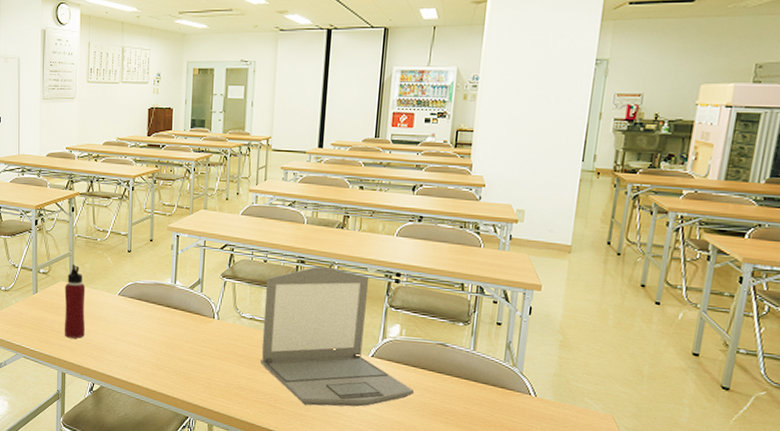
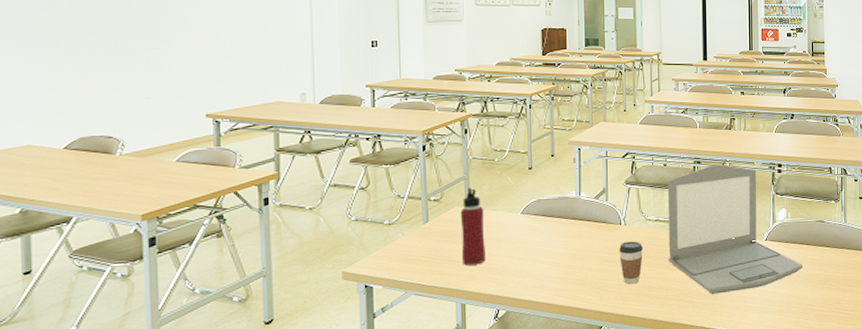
coffee cup: none [210,336,235,381] -> present [619,241,643,285]

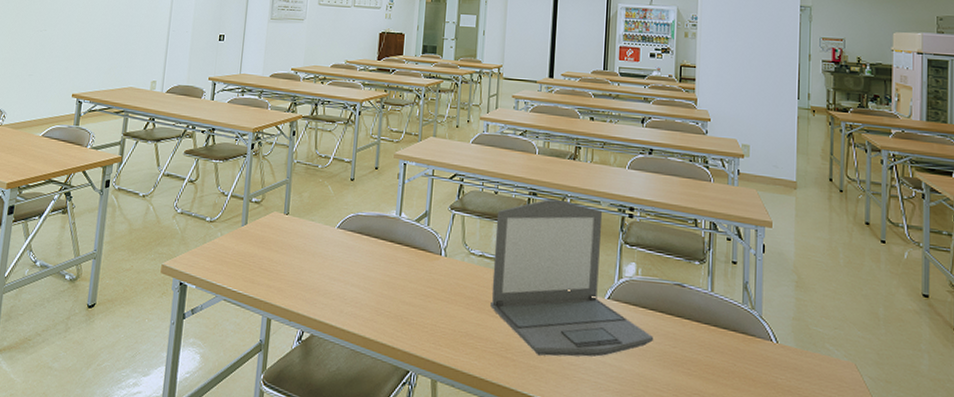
water bottle: present [460,187,486,265] -> none [273,192,302,278]
coffee cup: present [619,241,643,285] -> none [436,275,463,327]

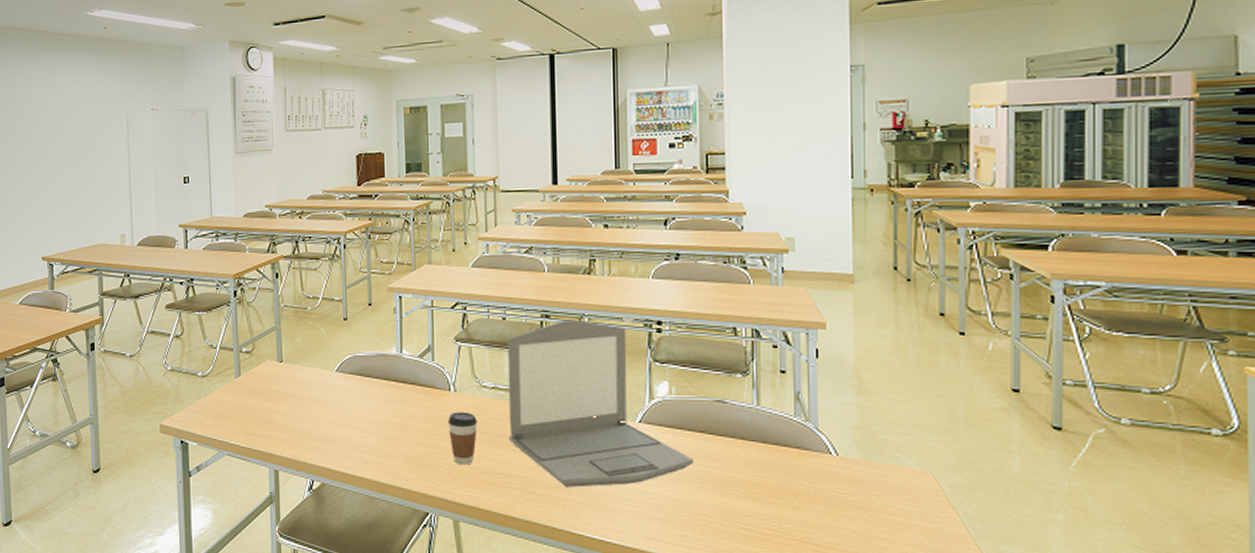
coffee cup: none [436,275,463,327] -> present [448,412,477,465]

